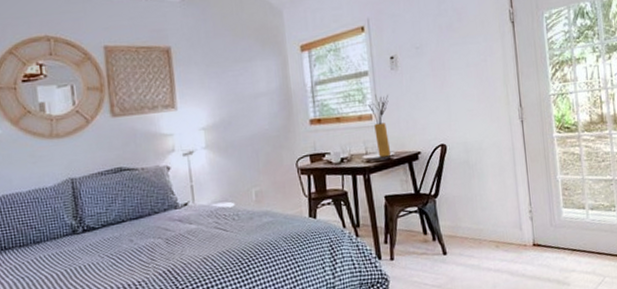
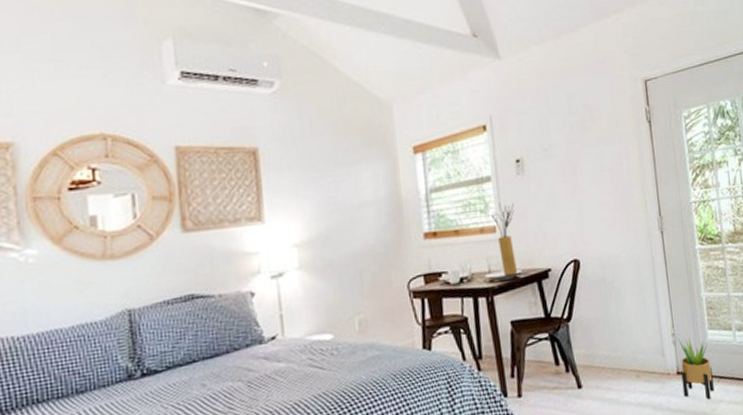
potted plant: none [535,214,567,269] -> present [678,337,714,400]

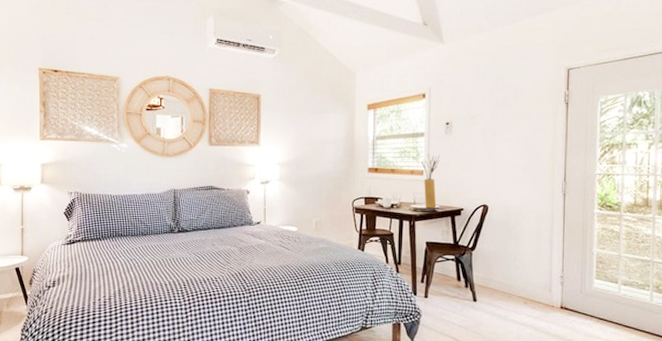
potted plant: present [678,337,714,400] -> none [564,280,593,334]

